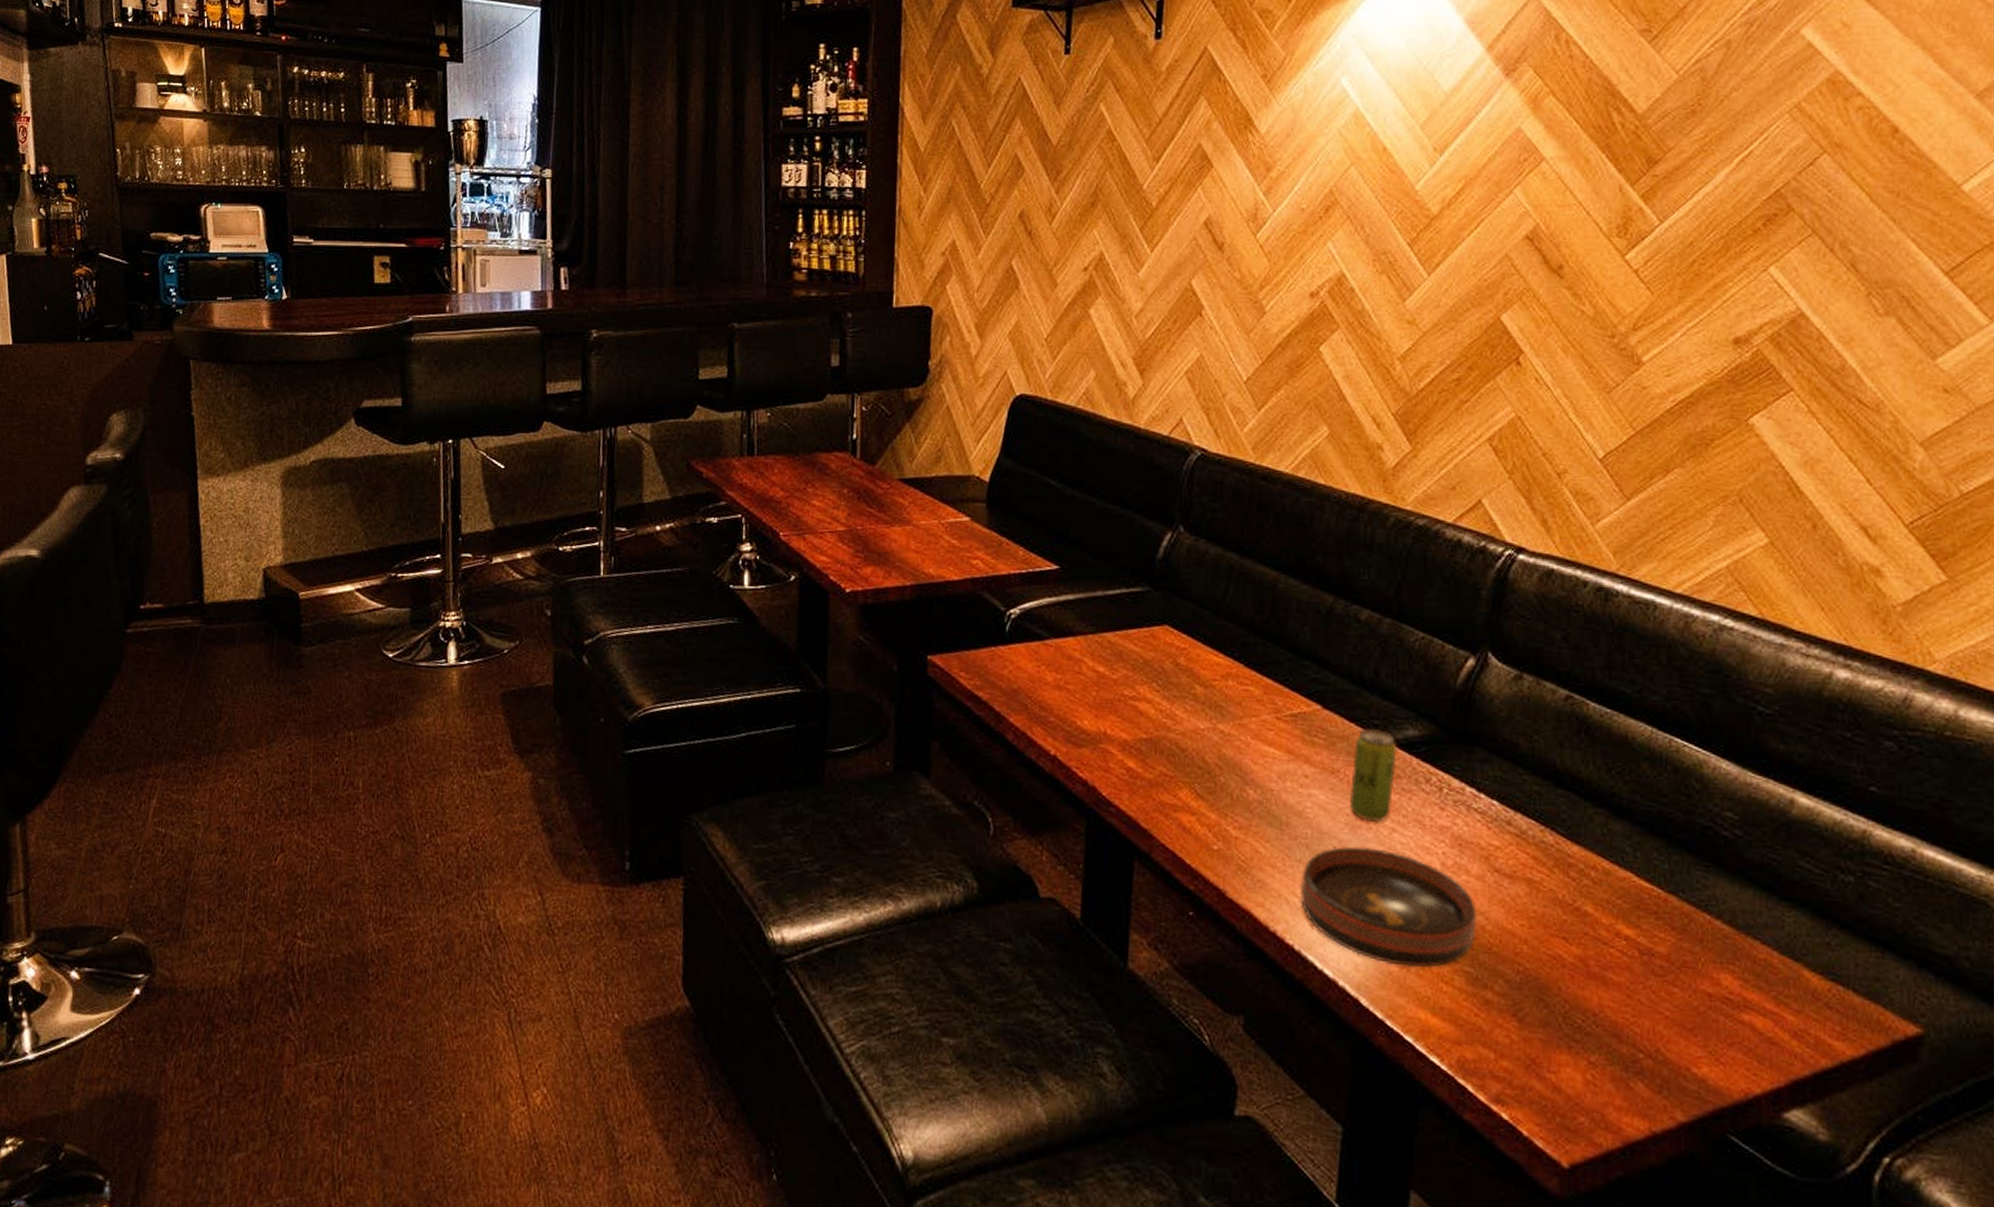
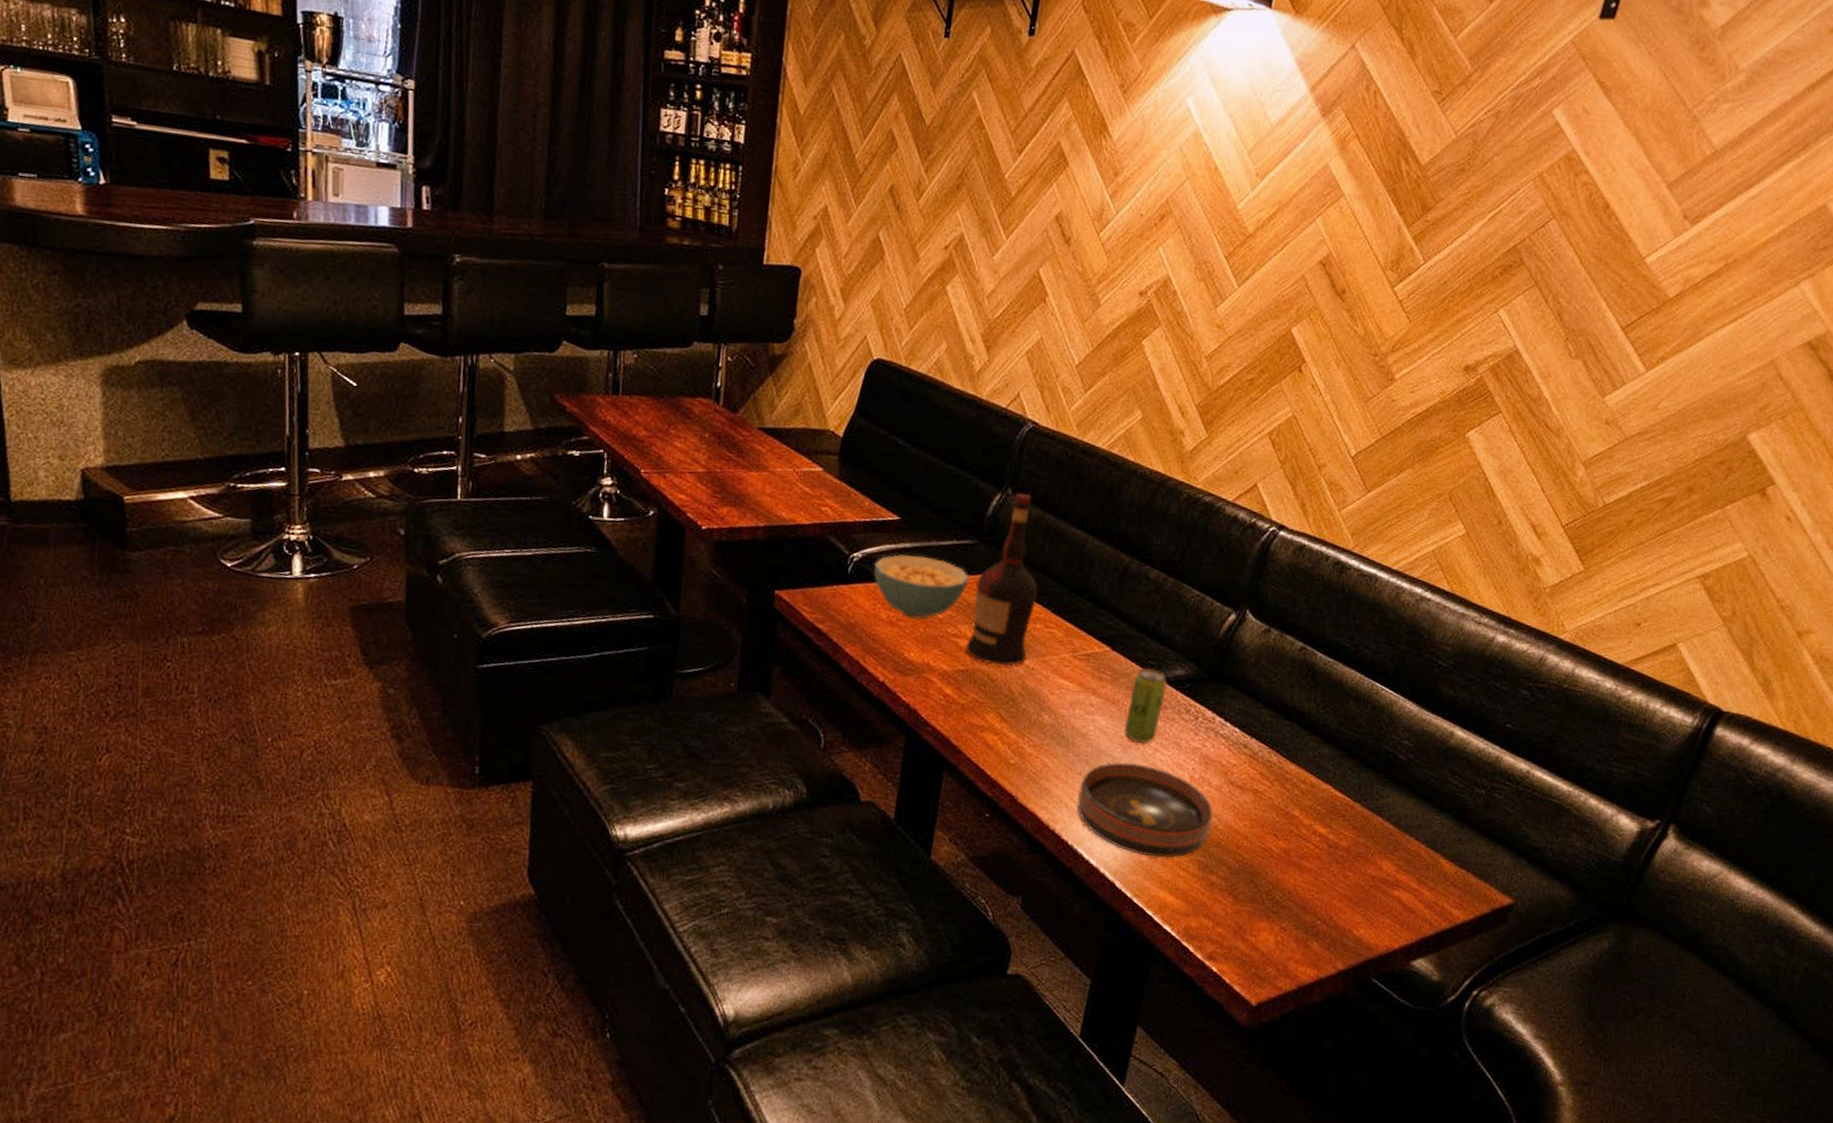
cereal bowl: none [1034,607,1144,682] -> present [874,554,969,620]
liquor: none [1147,529,1227,732] -> present [966,492,1039,666]

